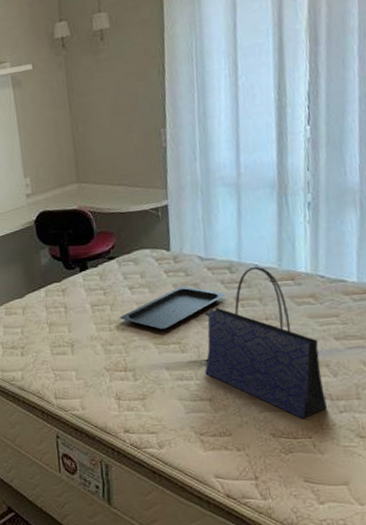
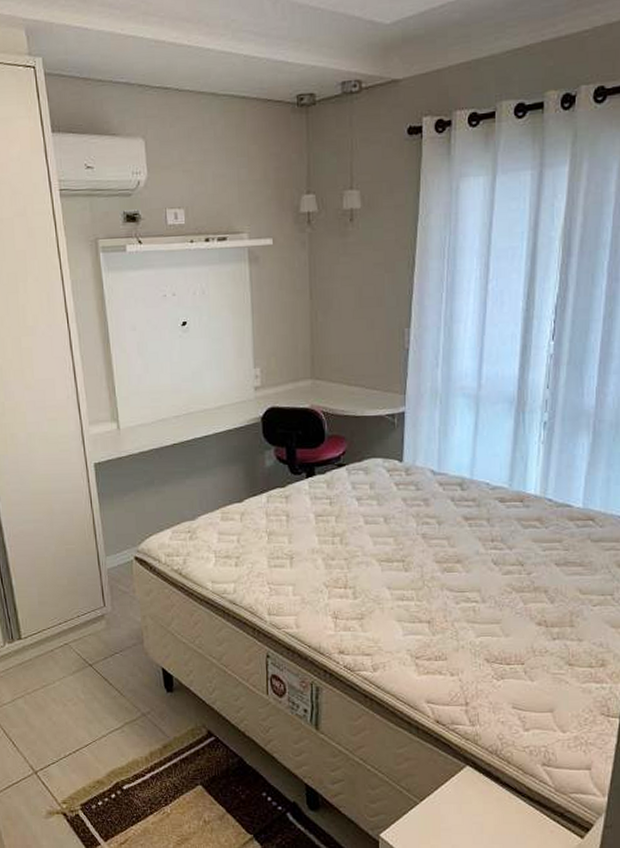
serving tray: present [119,286,226,331] -> none [344,500,455,547]
tote bag: present [204,266,328,419] -> none [426,484,542,645]

